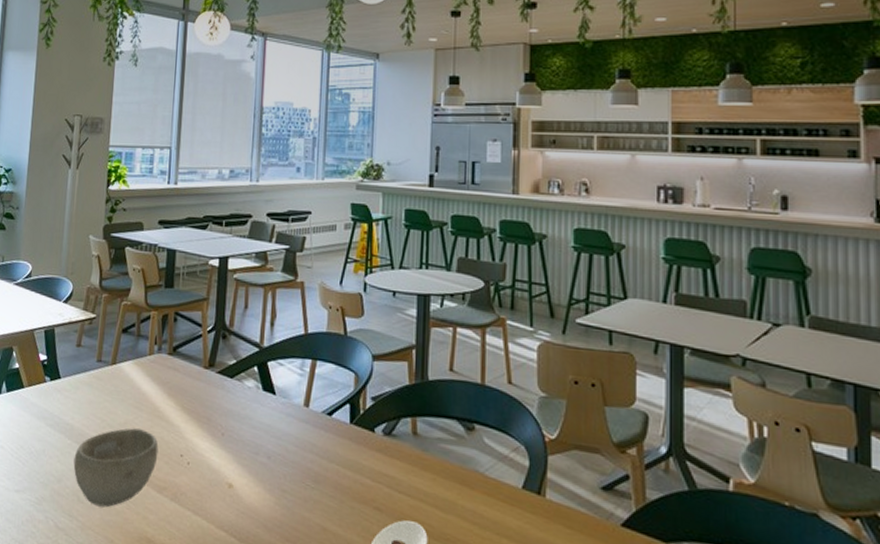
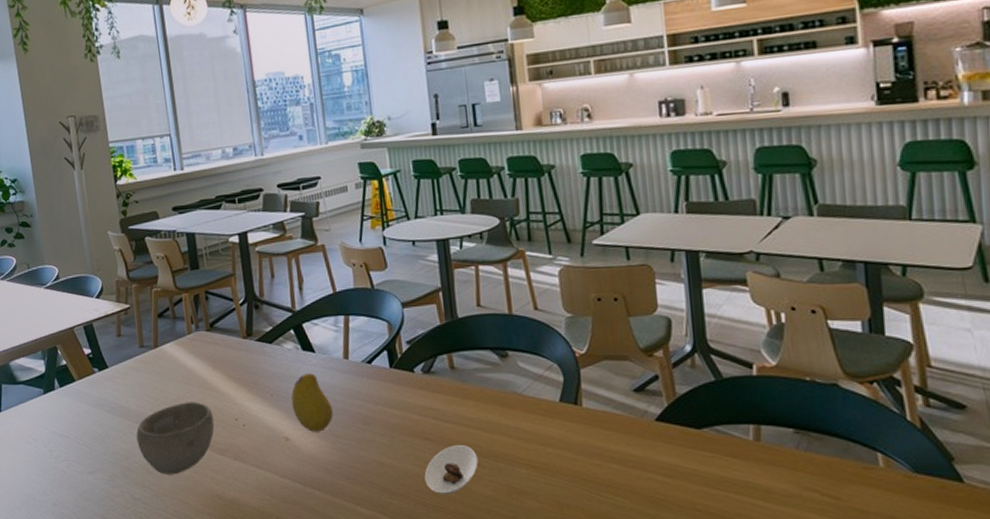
fruit: none [241,416,284,483] -> present [291,373,333,432]

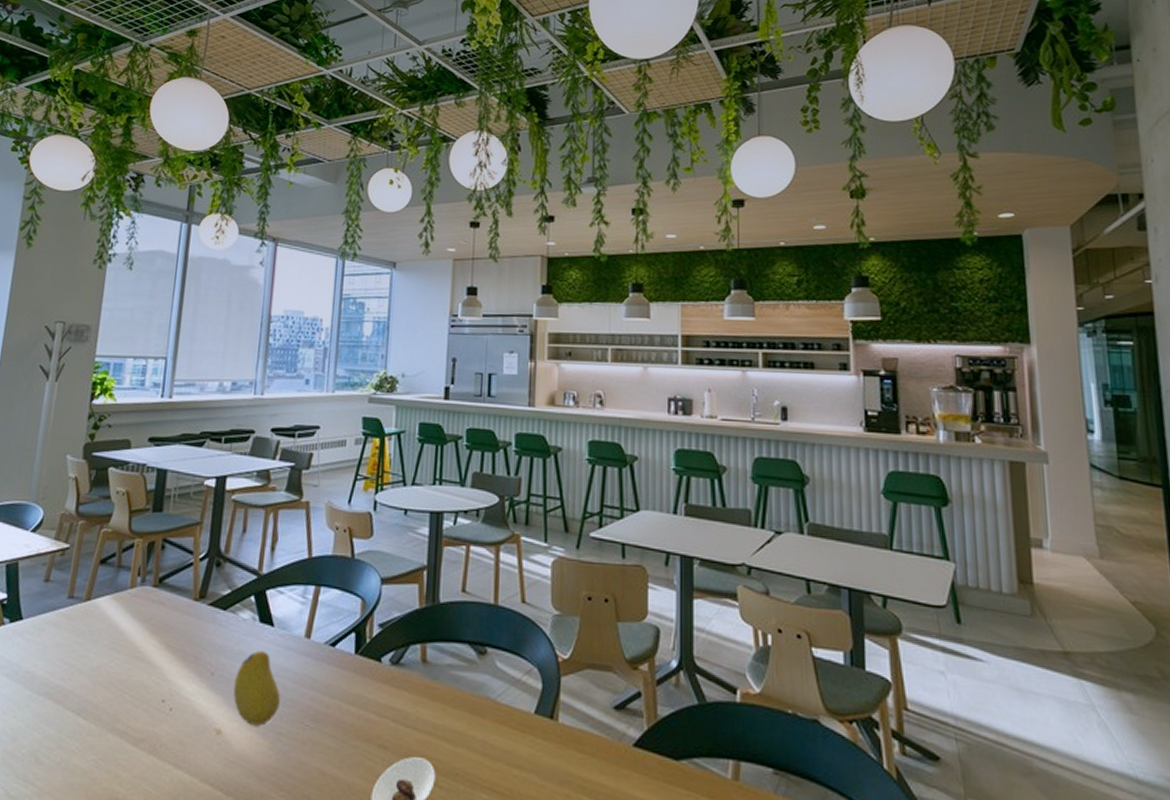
bowl: present [136,402,215,475] -> none [32,672,137,768]

